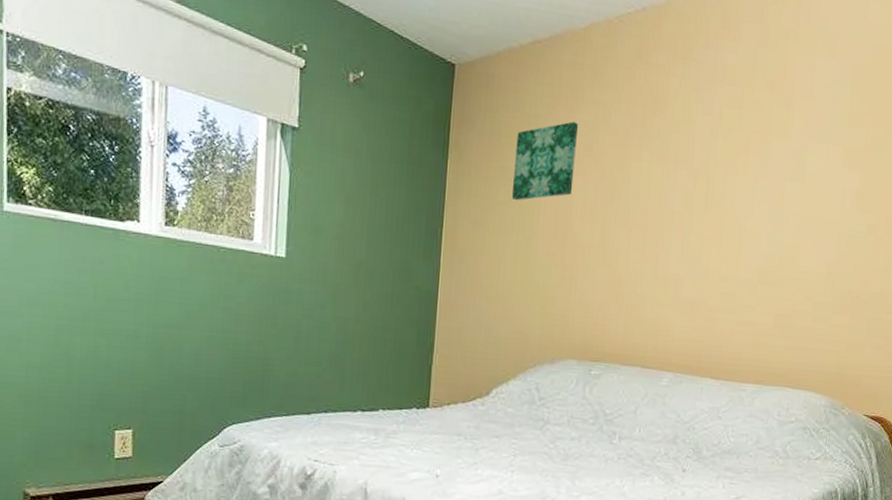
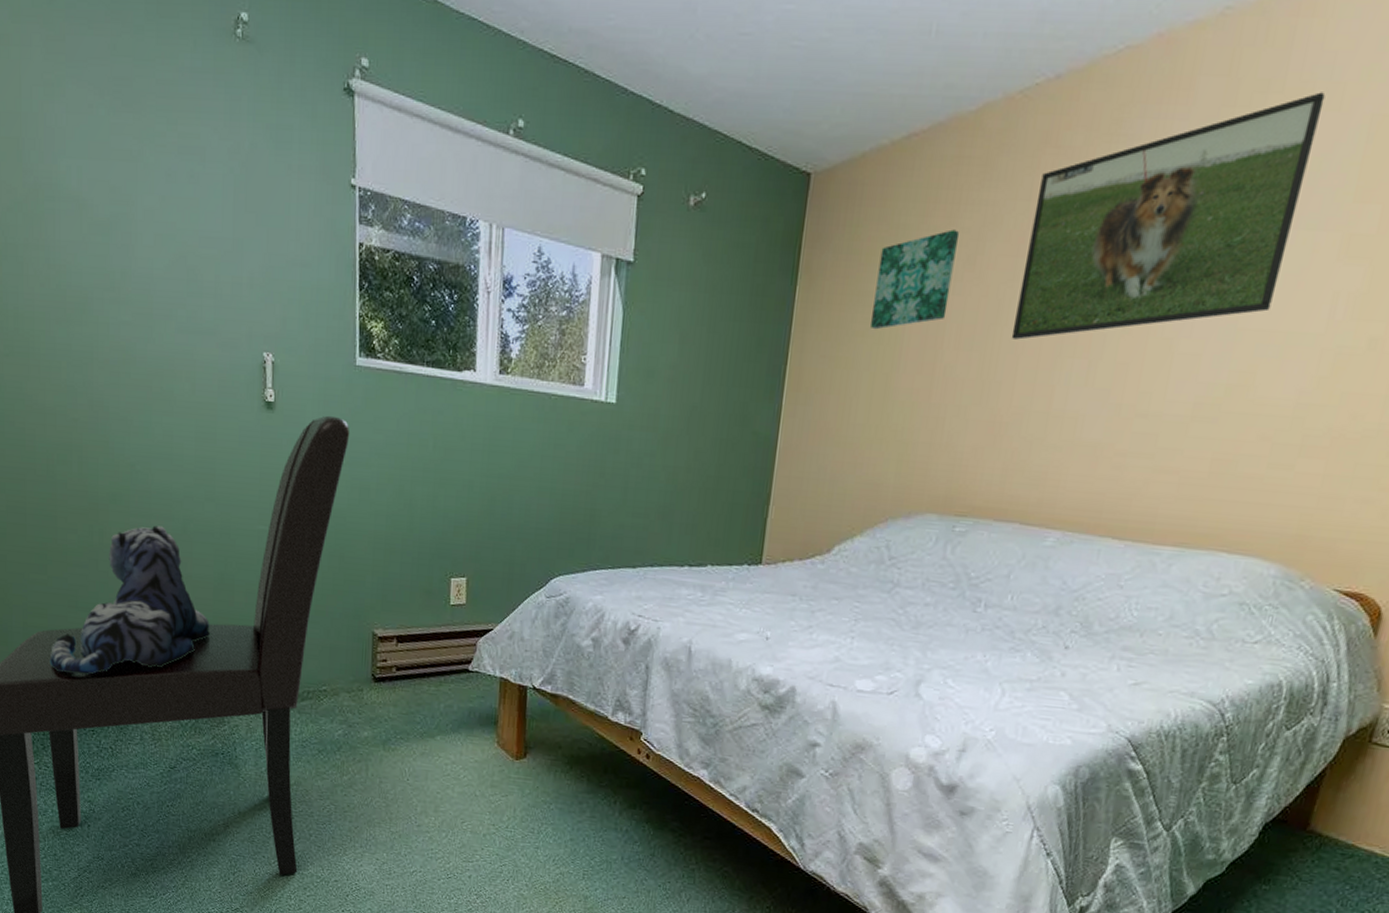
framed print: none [624,43,824,215] -> present [1011,92,1326,340]

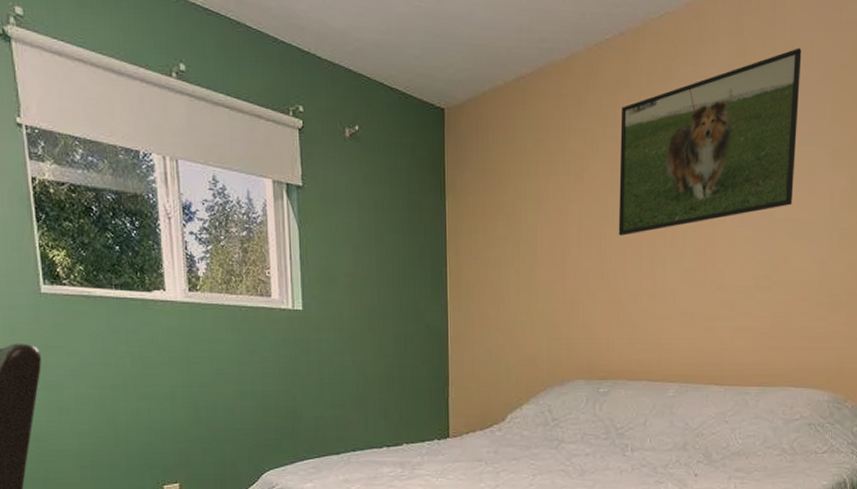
wall art: present [871,229,960,330] -> none [509,151,568,234]

